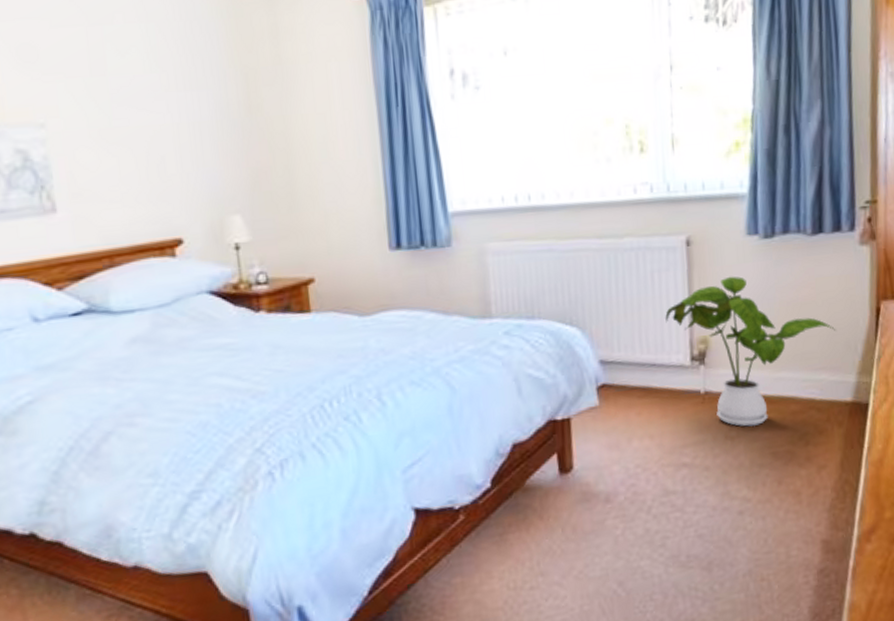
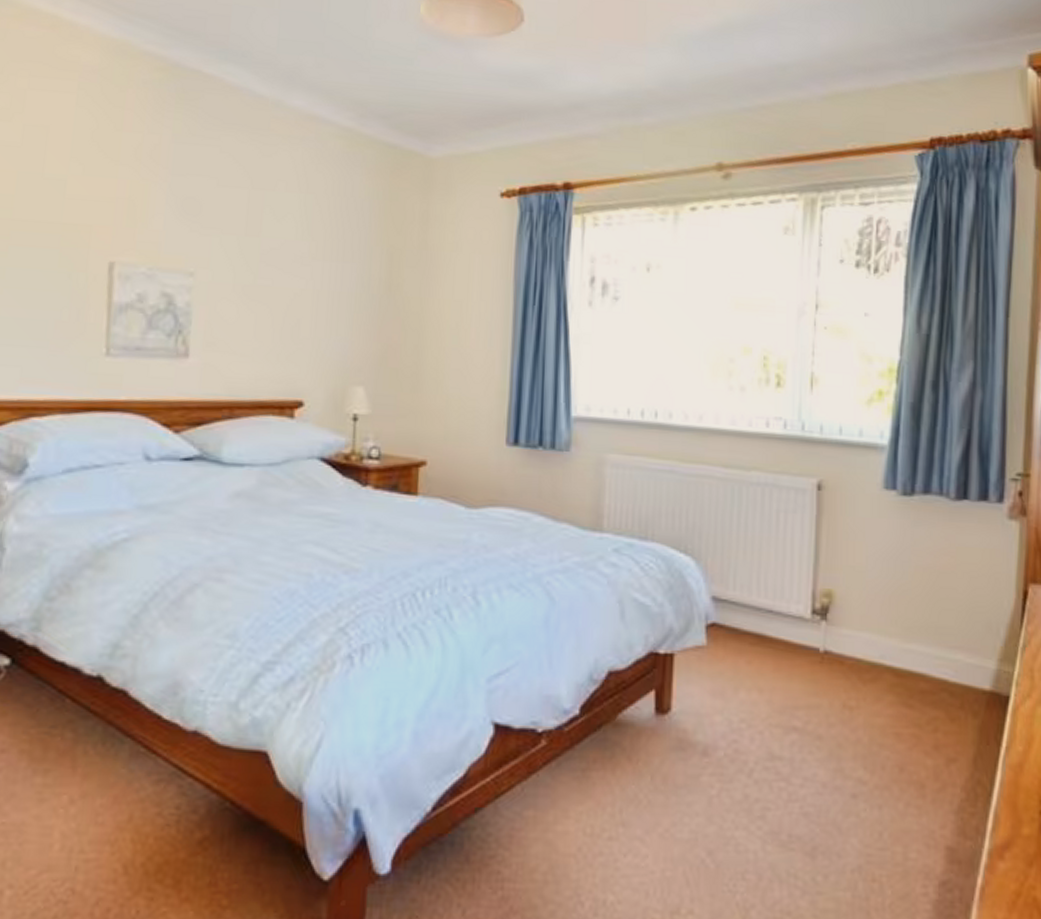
house plant: present [665,276,836,427] -> none [788,529,977,699]

